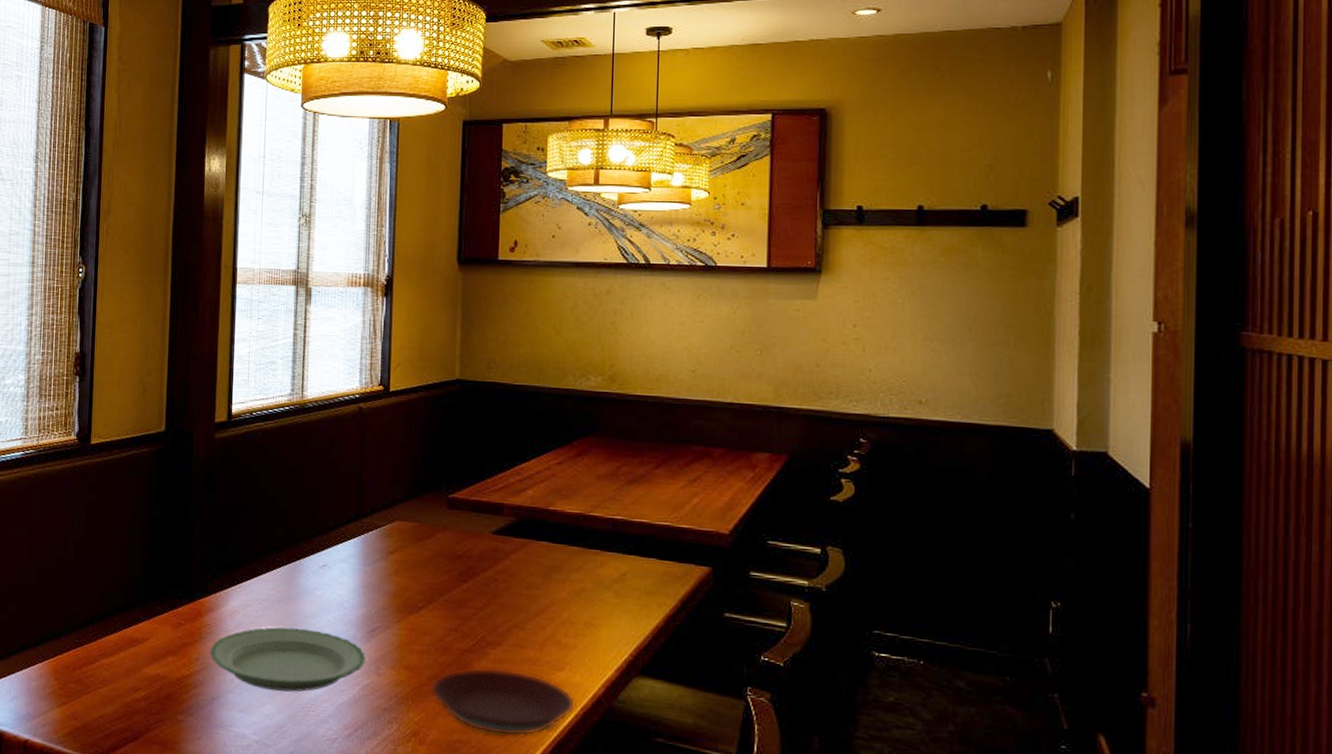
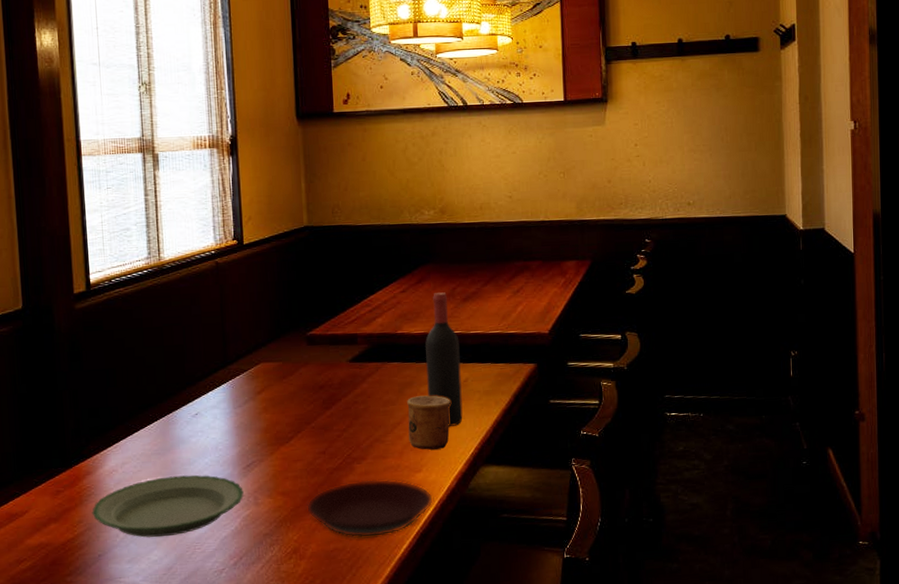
cup: none [552,583,604,649] -> present [407,395,451,450]
wine bottle: none [578,470,620,625] -> present [425,292,463,426]

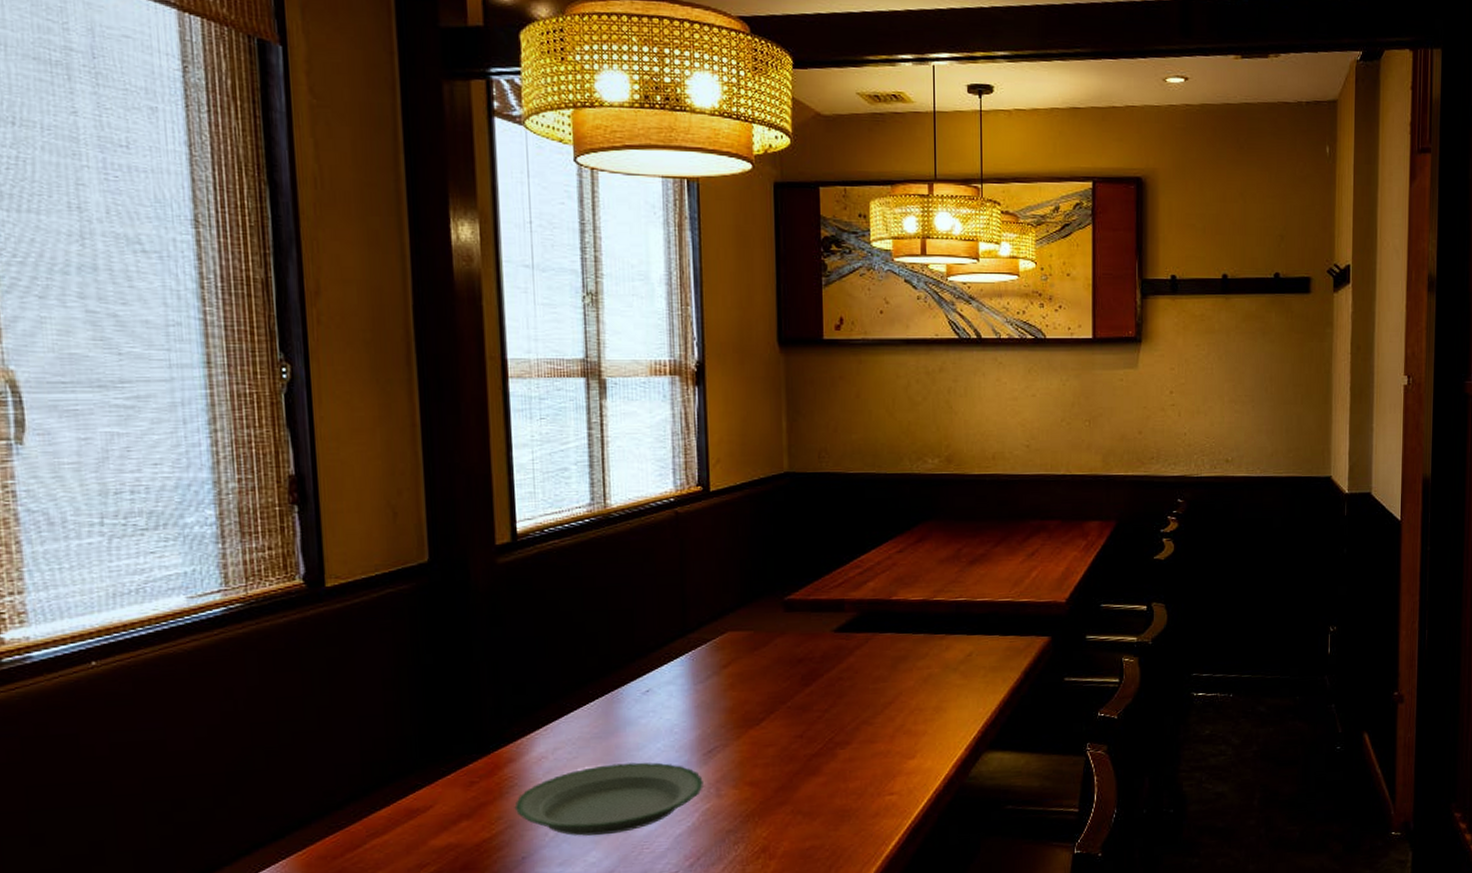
plate: present [306,479,434,538] -> none [778,766,929,834]
cup: present [407,395,451,450] -> none [901,671,951,734]
wine bottle: present [425,292,463,426] -> none [924,553,965,707]

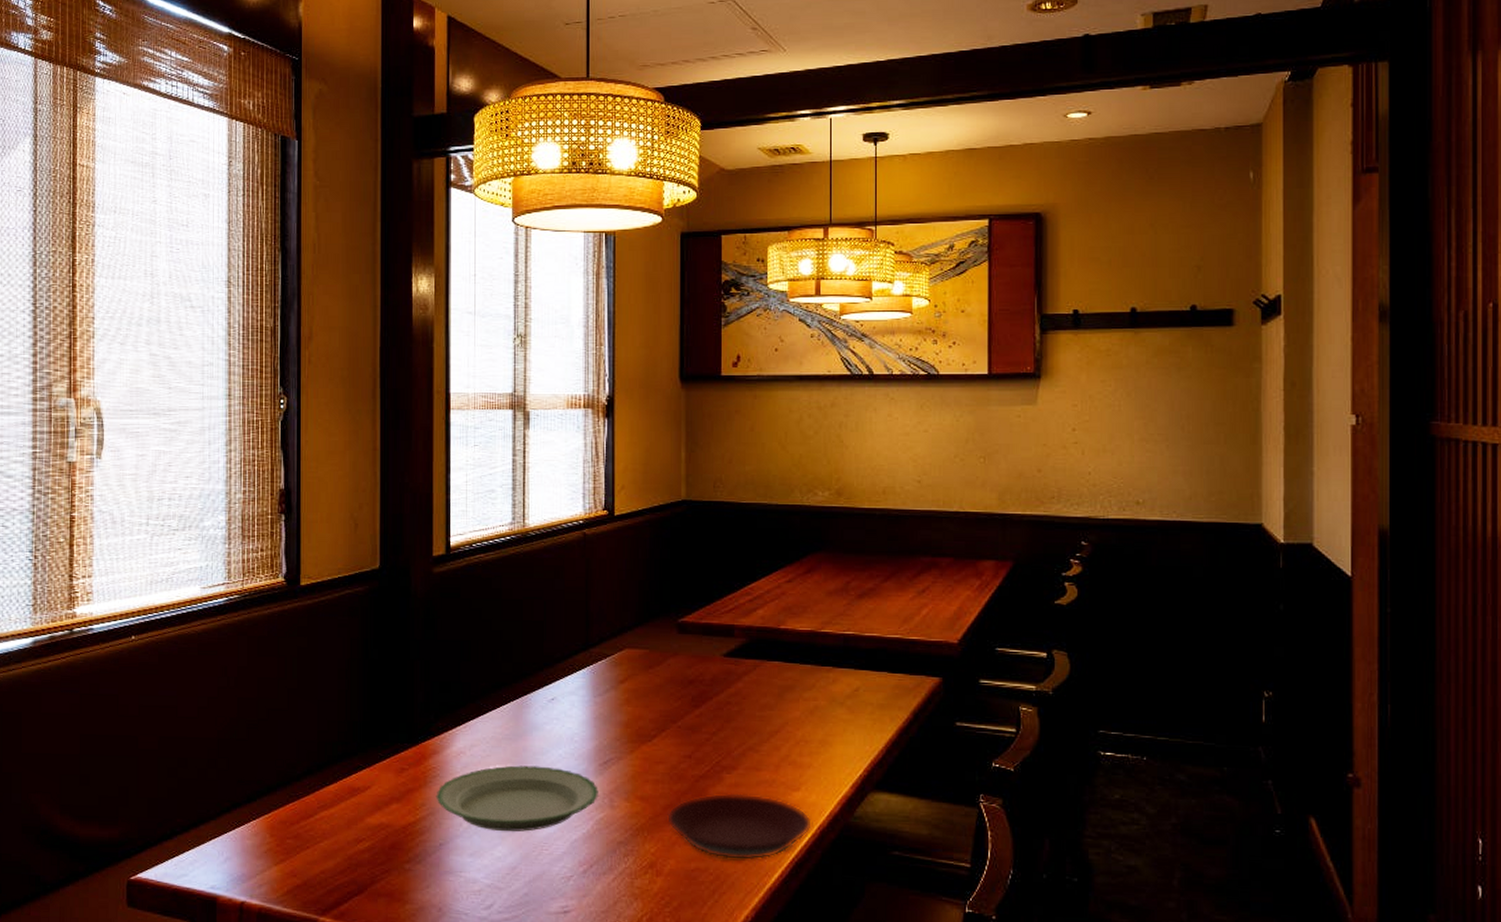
plate: none [778,766,929,834] -> present [666,793,813,861]

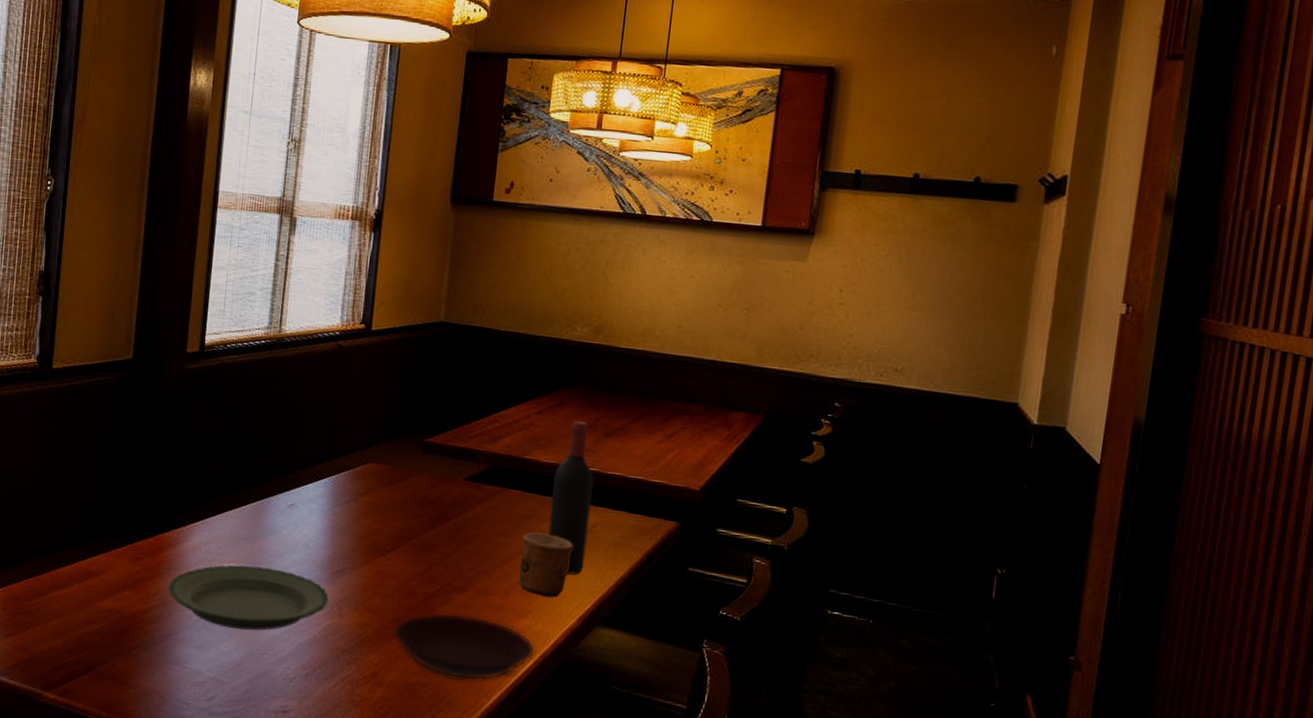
cup: none [787,702,838,767] -> present [518,532,573,598]
wine bottle: none [812,586,851,741] -> present [548,421,594,575]

